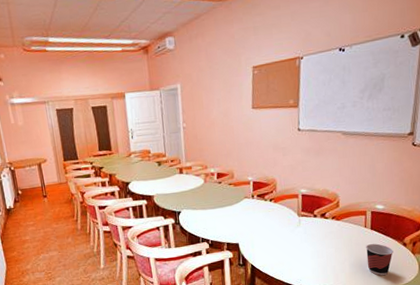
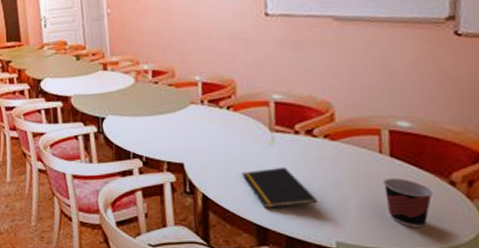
notepad: none [278,242,326,271] -> present [242,168,317,208]

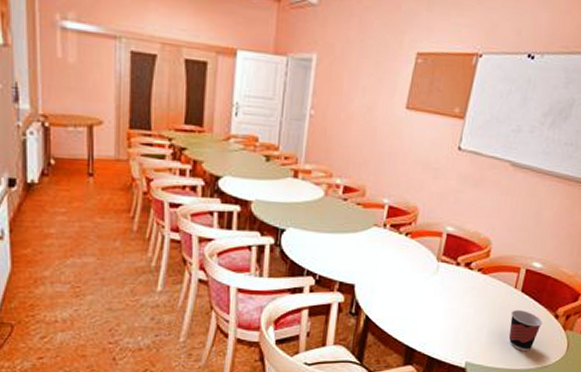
notepad: present [242,168,317,208] -> none [405,295,460,331]

